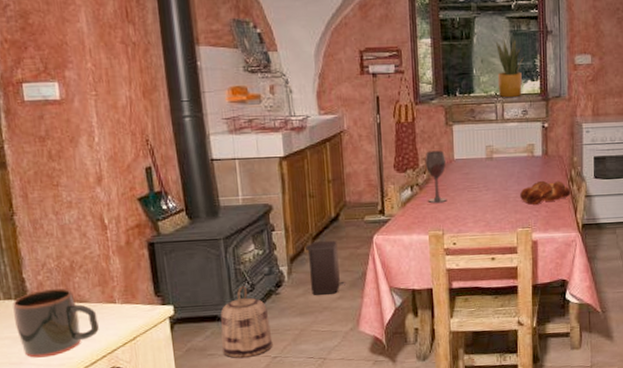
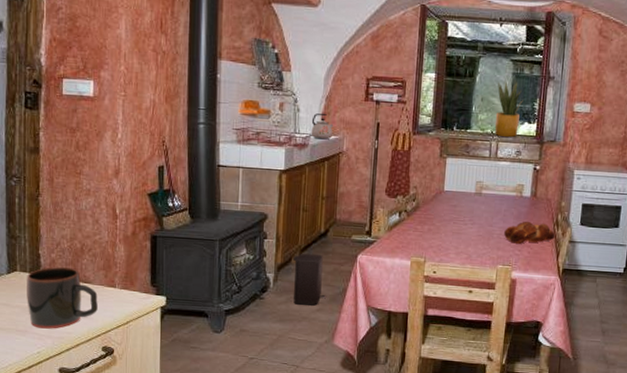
basket: present [220,286,273,358] -> none [204,287,251,355]
kettle: none [306,91,332,120] -> present [311,113,334,140]
wine glass: present [425,150,447,203] -> none [414,180,436,231]

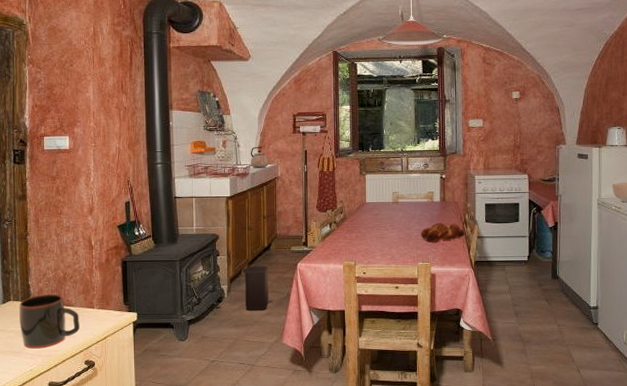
planter: present [494,80,523,138] -> none [403,105,426,154]

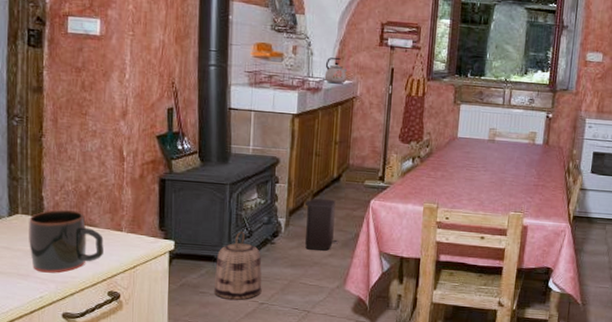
basket: none [171,300,212,360] -> present [213,231,262,300]
bread loaf: present [420,222,465,243] -> none [515,168,567,191]

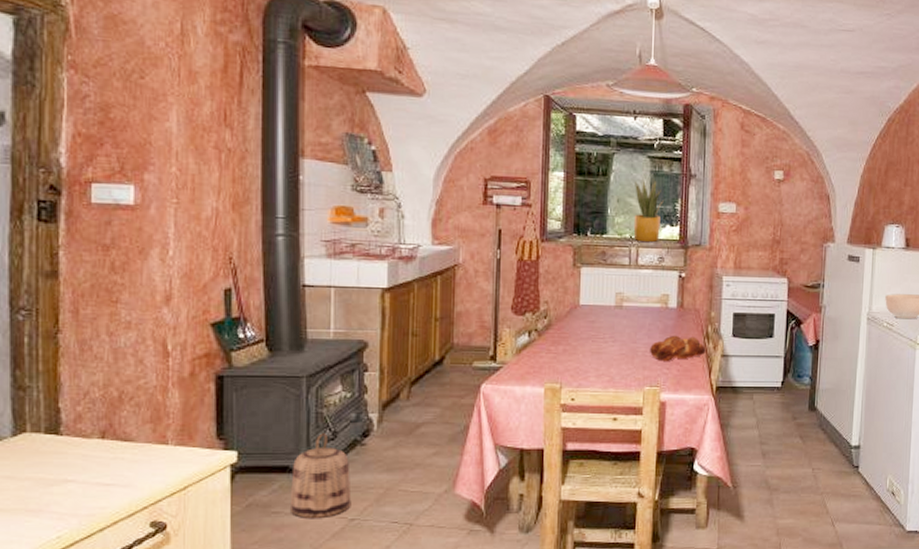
mug: present [29,209,104,273] -> none [41,422,143,505]
pedal bin: present [305,198,339,251] -> none [402,386,445,449]
kettle: present [324,57,348,84] -> none [419,219,447,251]
planter: none [508,28,537,86] -> present [633,179,664,243]
bread loaf: none [515,168,567,191] -> present [649,335,706,361]

